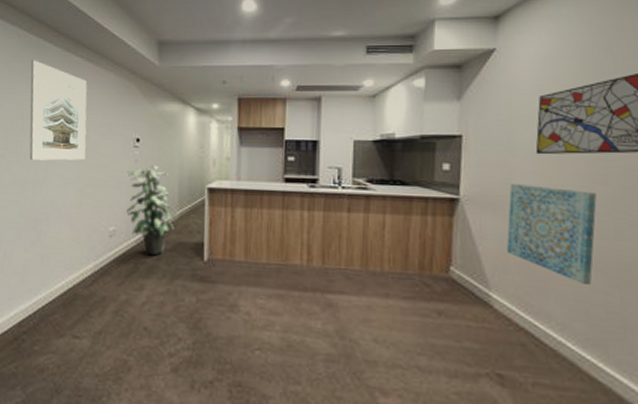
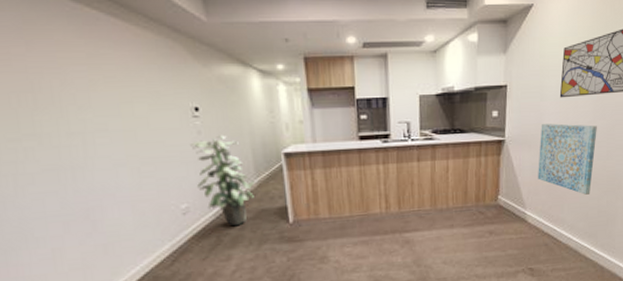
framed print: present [29,60,88,161] -> none [25,14,135,142]

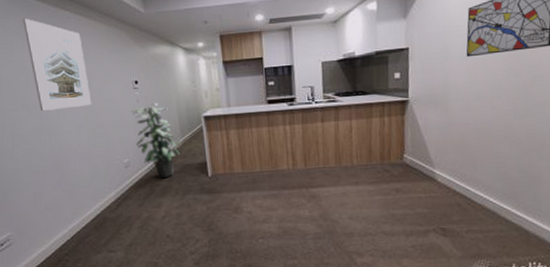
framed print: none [25,14,135,142] -> present [23,18,92,111]
wall art: present [538,123,597,195] -> none [445,82,512,154]

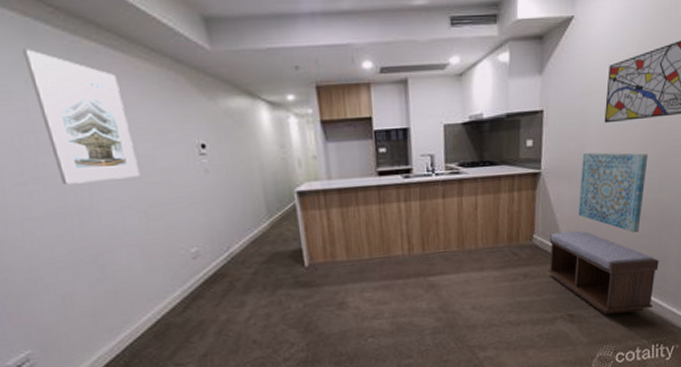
indoor plant: present [131,102,180,179] -> none [198,173,267,271]
bench: none [419,151,531,231] -> present [548,231,659,315]
wall art: none [445,82,512,154] -> present [579,152,648,233]

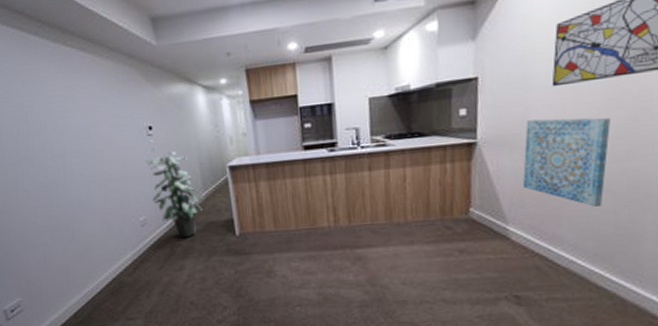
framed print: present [23,49,141,184] -> none [20,57,102,163]
indoor plant: none [198,173,267,271] -> present [146,151,203,238]
bench: present [548,231,659,315] -> none [488,204,631,299]

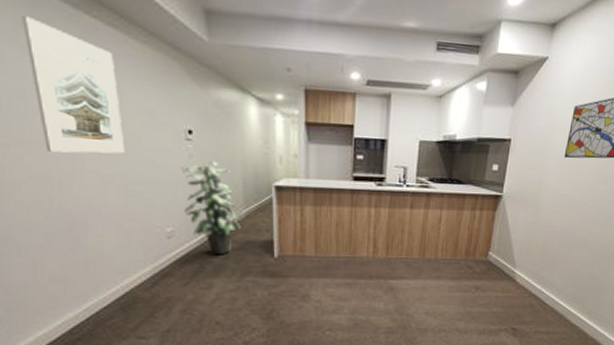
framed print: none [20,57,102,163] -> present [22,15,126,154]
wall art: present [523,117,610,207] -> none [532,183,599,260]

